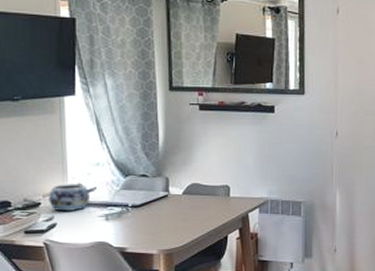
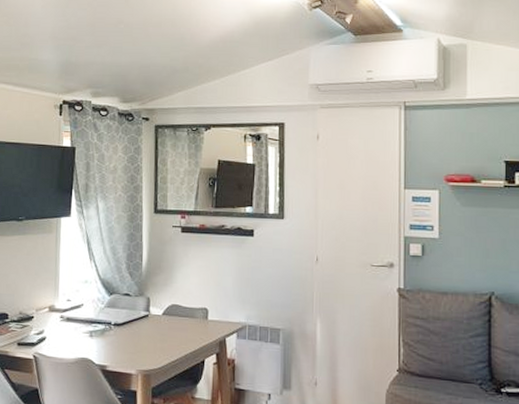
decorative bowl: present [49,182,89,212] -> none [41,298,77,327]

